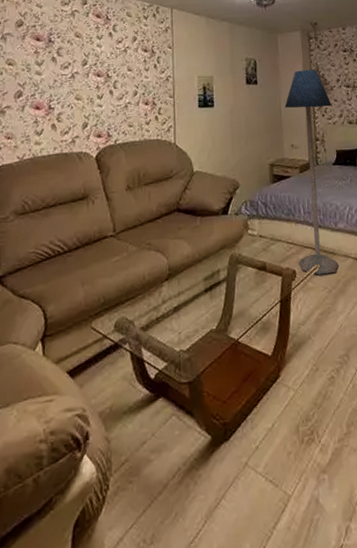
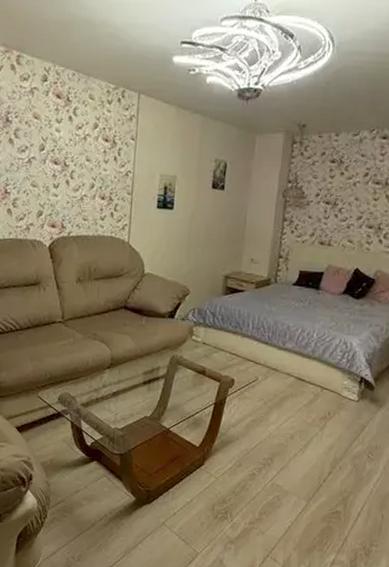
floor lamp: present [284,69,339,275] -> none [239,179,304,388]

